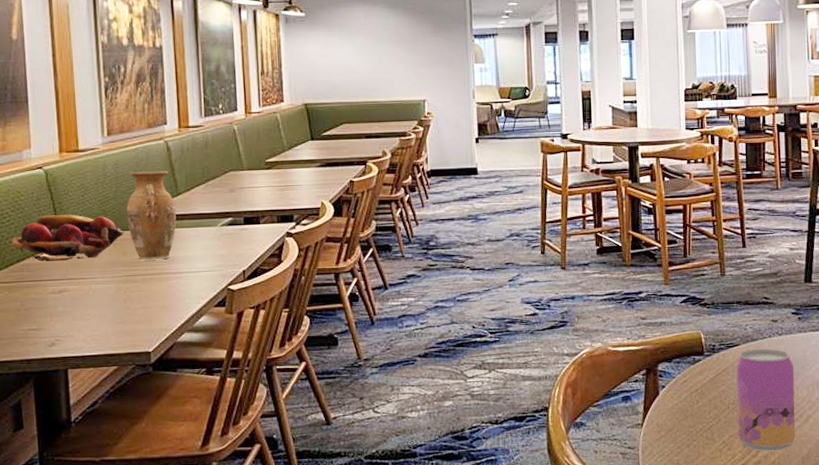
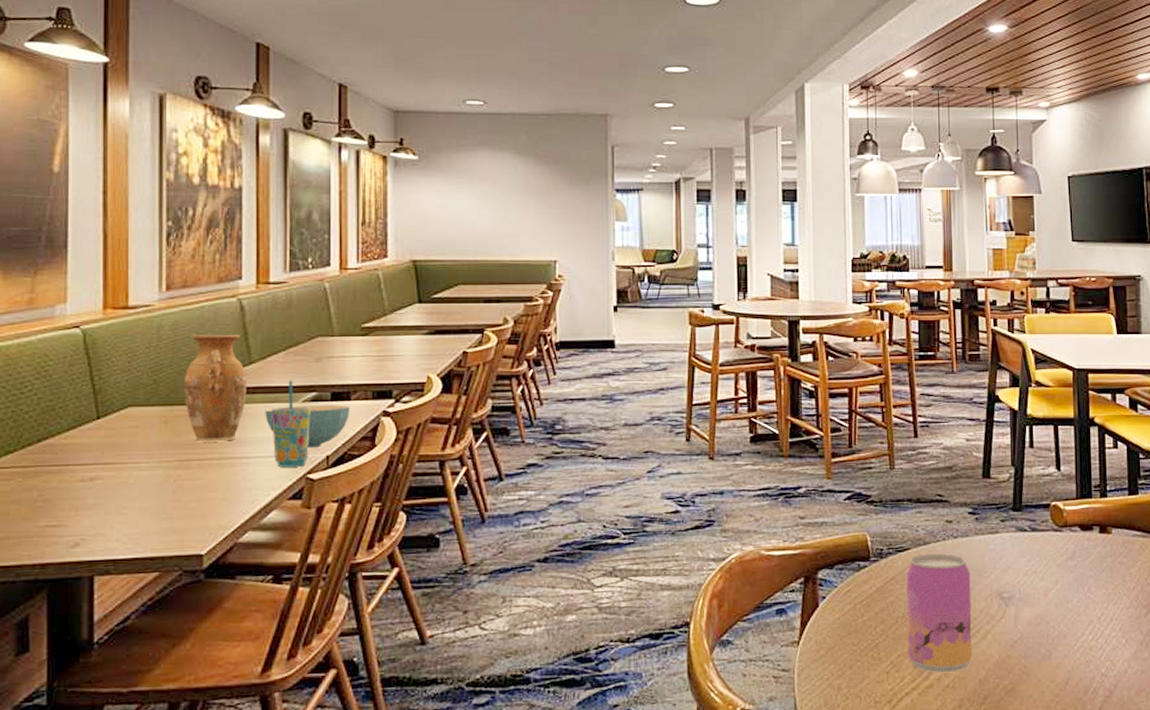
fruit basket: present [11,214,124,262] -> none [31,384,179,442]
cereal bowl: none [191,228,260,265] -> present [265,405,350,448]
cup: none [197,208,229,281] -> present [272,380,310,468]

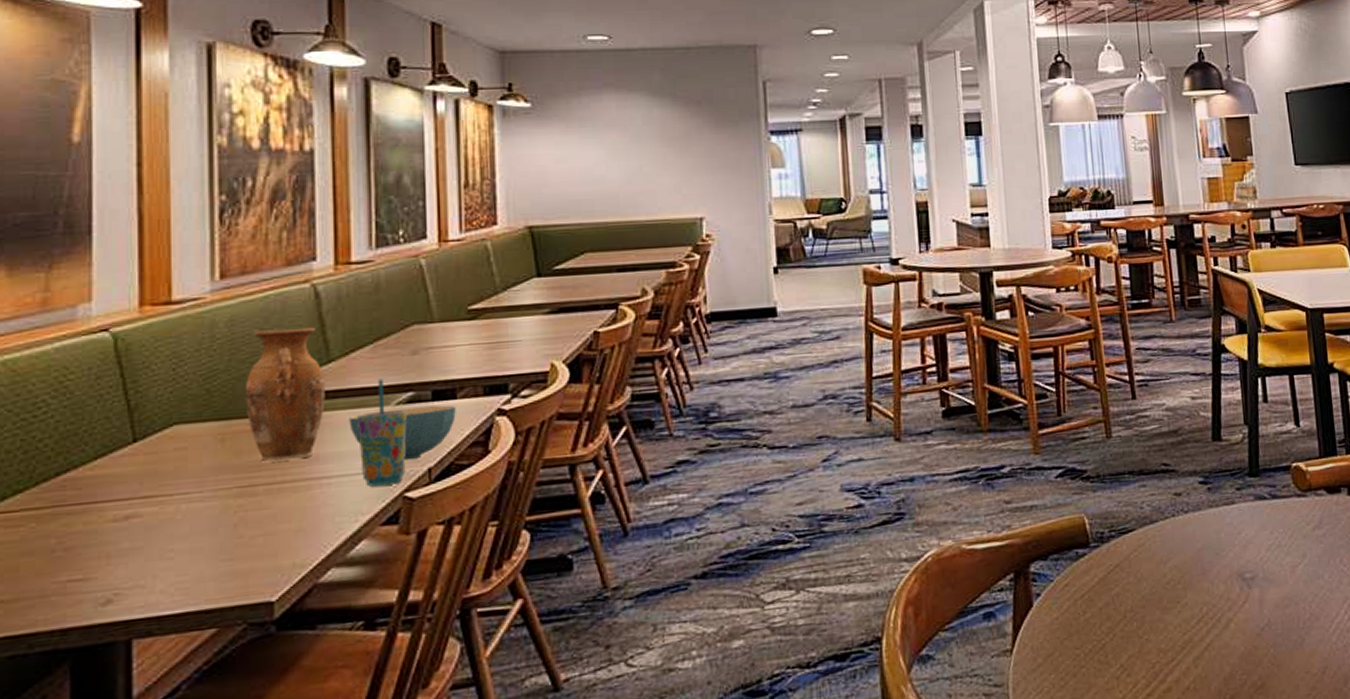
beer can: present [906,553,972,673] -> none [1132,532,1214,674]

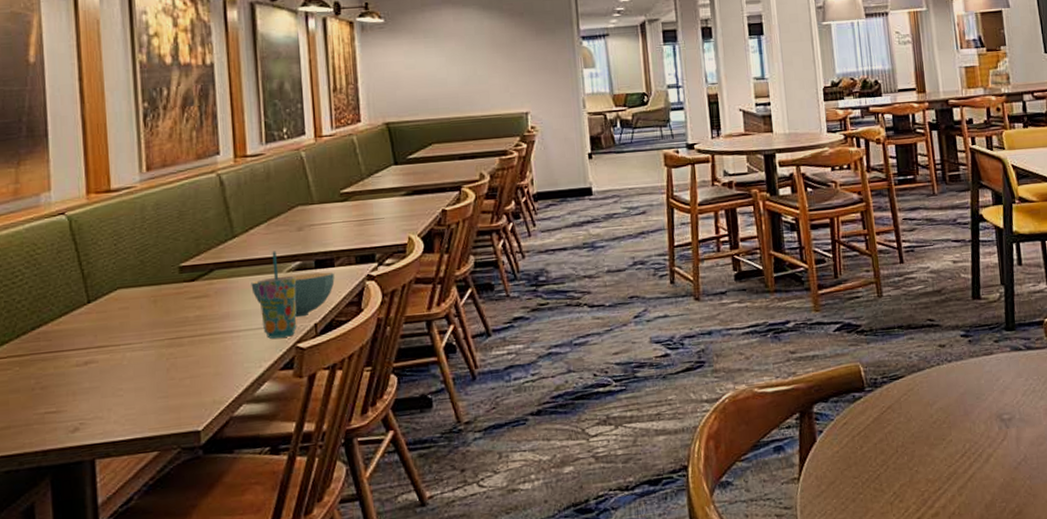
vase: present [244,327,325,463] -> none [169,209,232,319]

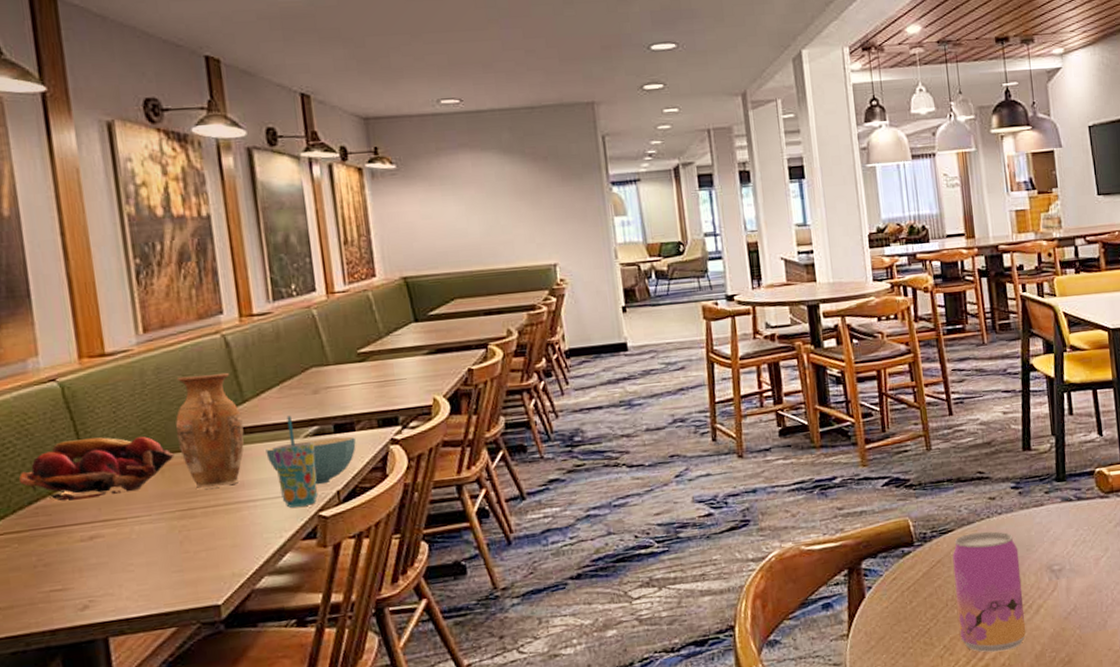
fruit basket: none [24,268,167,328] -> present [18,436,175,501]
vase: none [169,209,232,319] -> present [175,372,244,490]
beer can: none [902,378,976,501] -> present [952,531,1026,653]

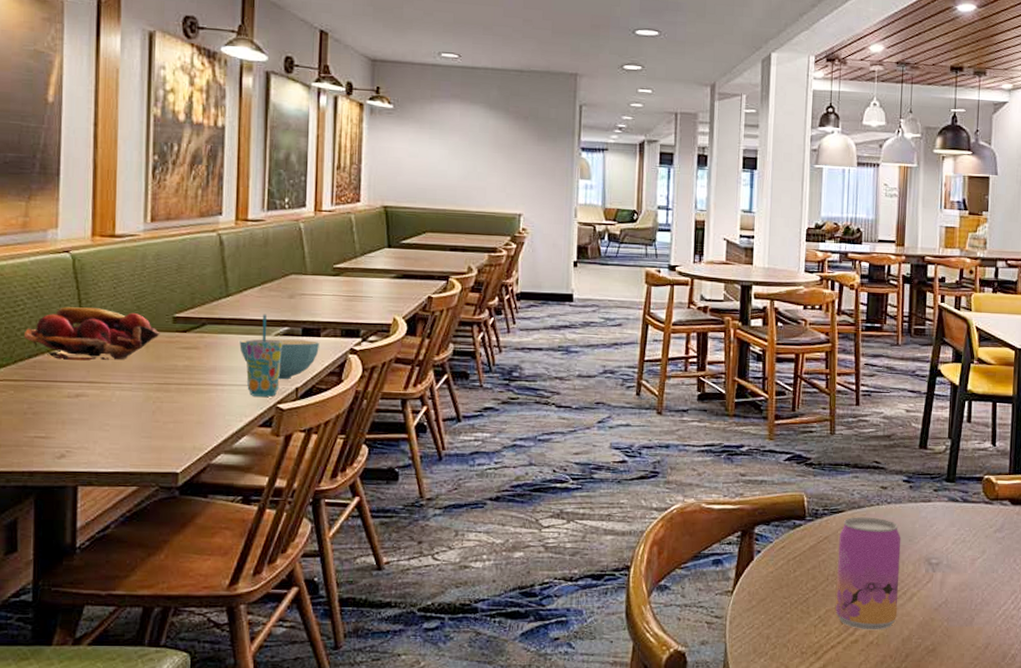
vase: present [175,372,244,490] -> none [164,265,224,368]

